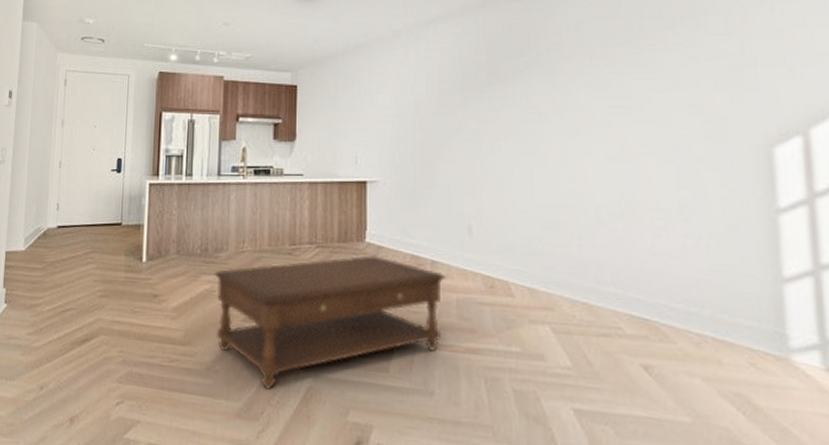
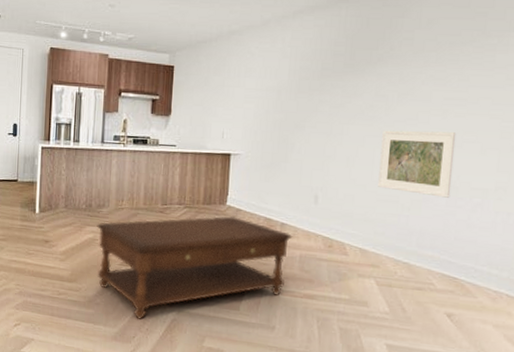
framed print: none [539,144,628,221] -> present [378,130,457,198]

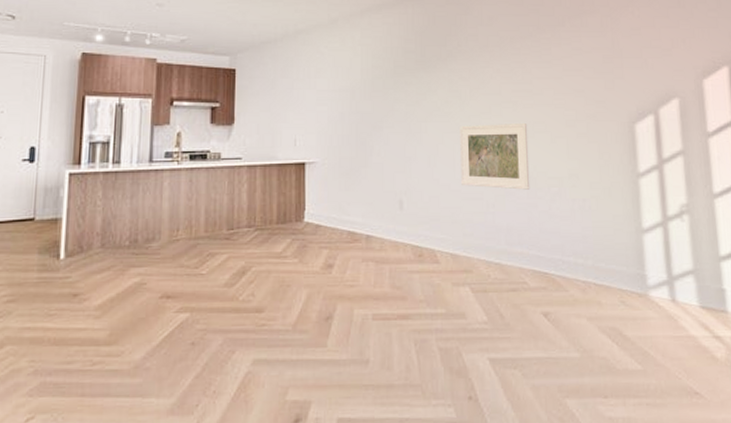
coffee table: present [97,216,293,319] -> none [144,234,380,380]

